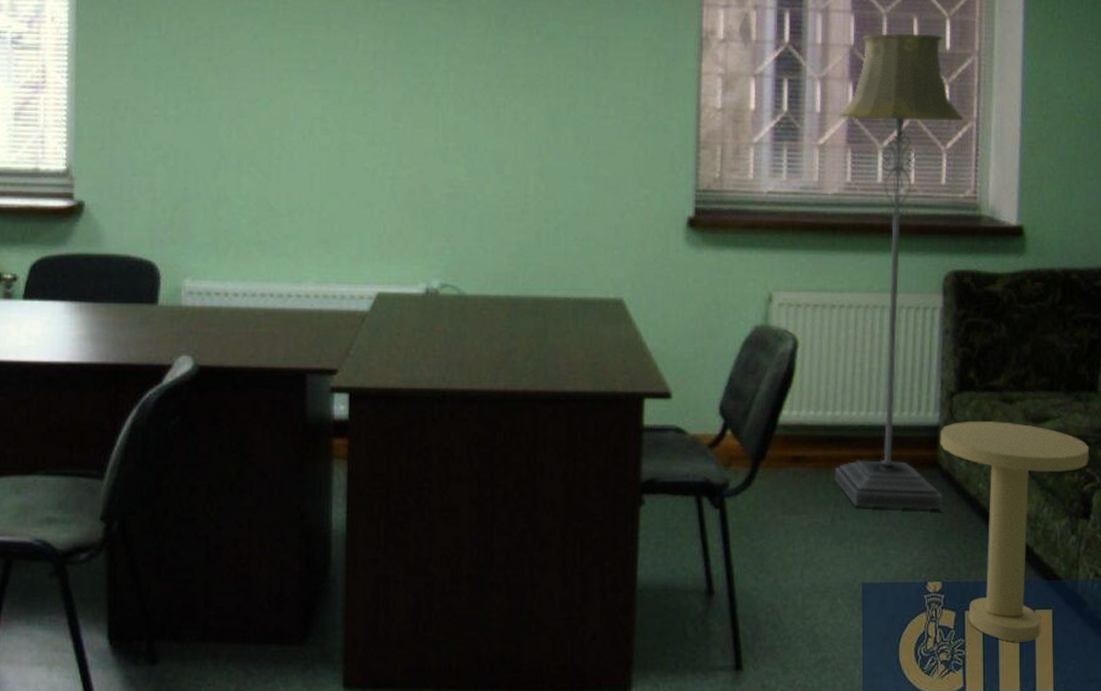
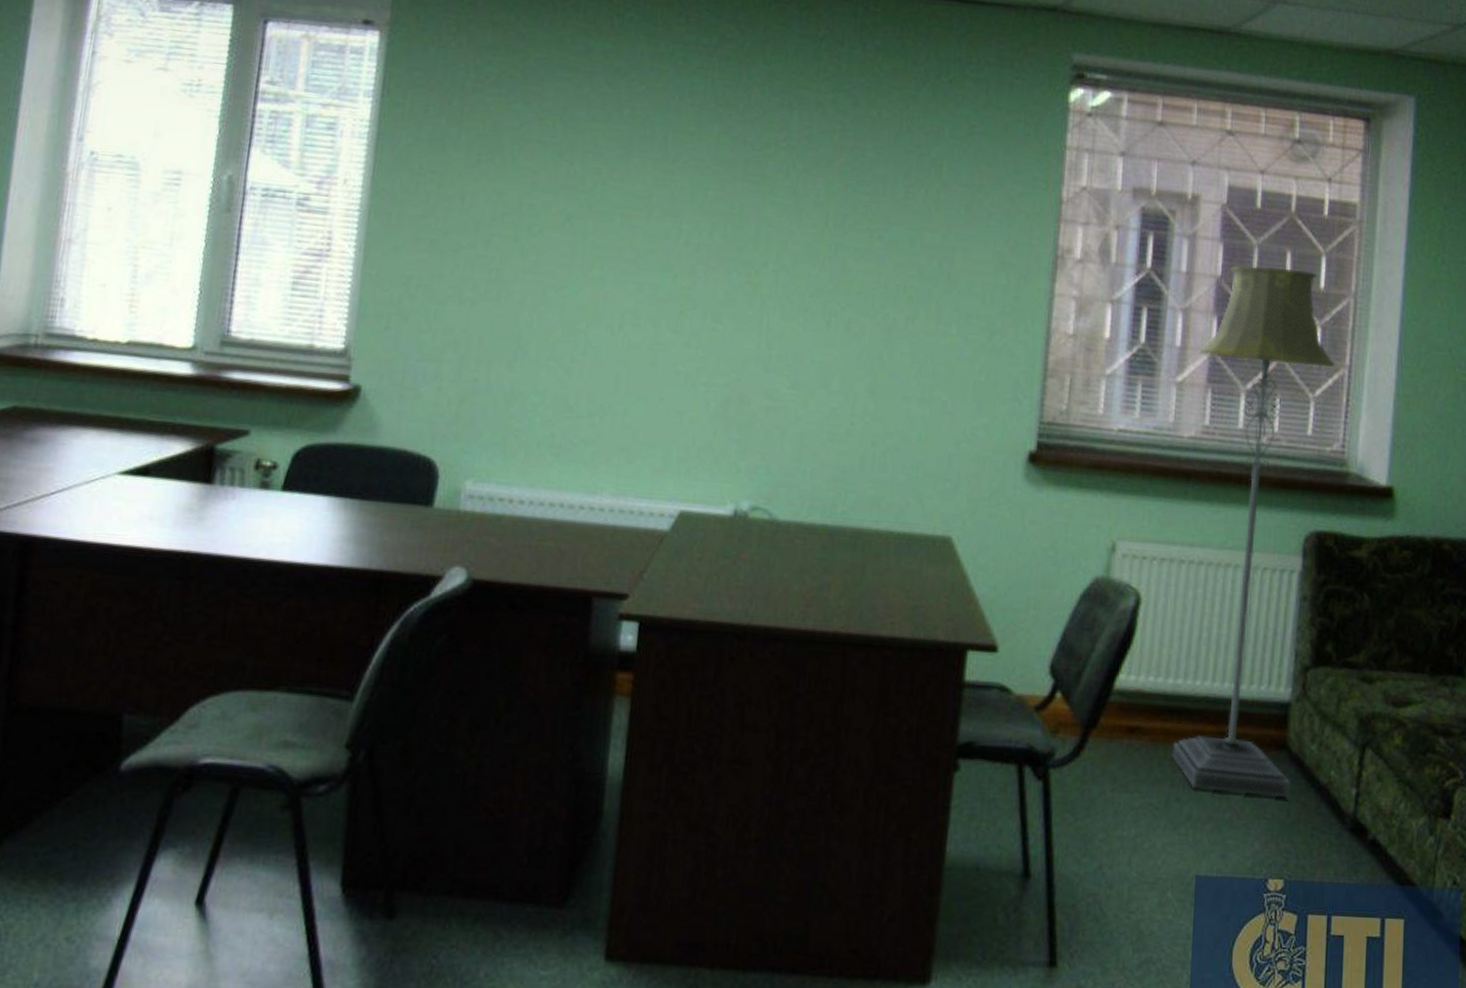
side table: present [940,422,1089,642] -> none [1290,700,1453,955]

